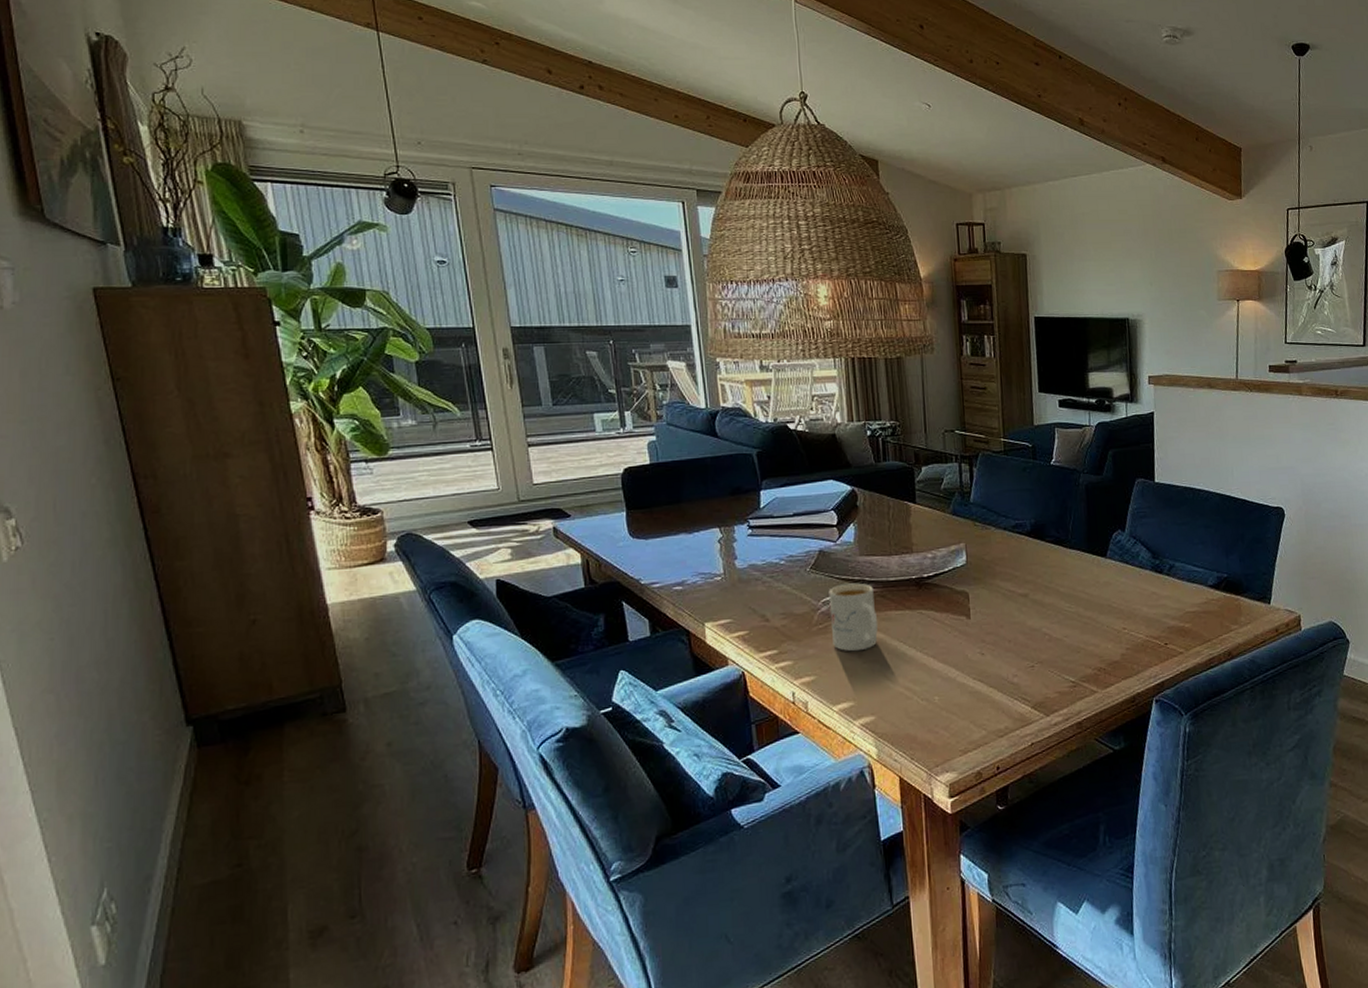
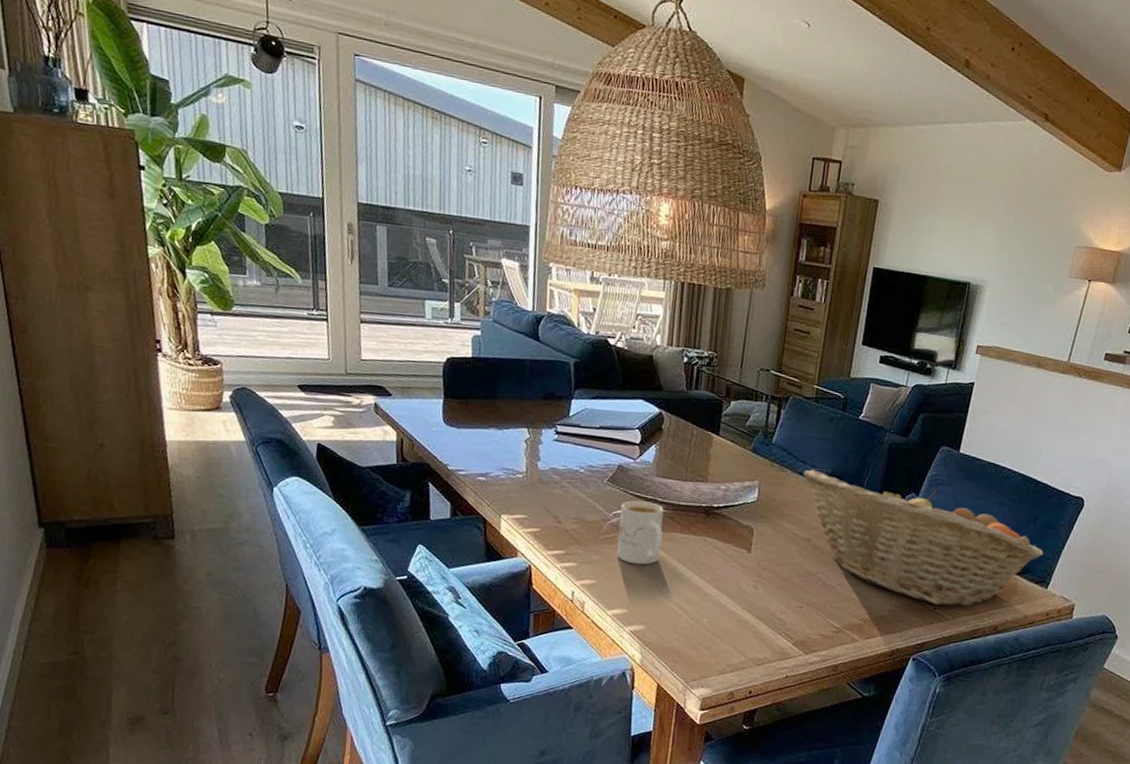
fruit basket: none [1007,522,1259,641] -> present [803,469,1044,607]

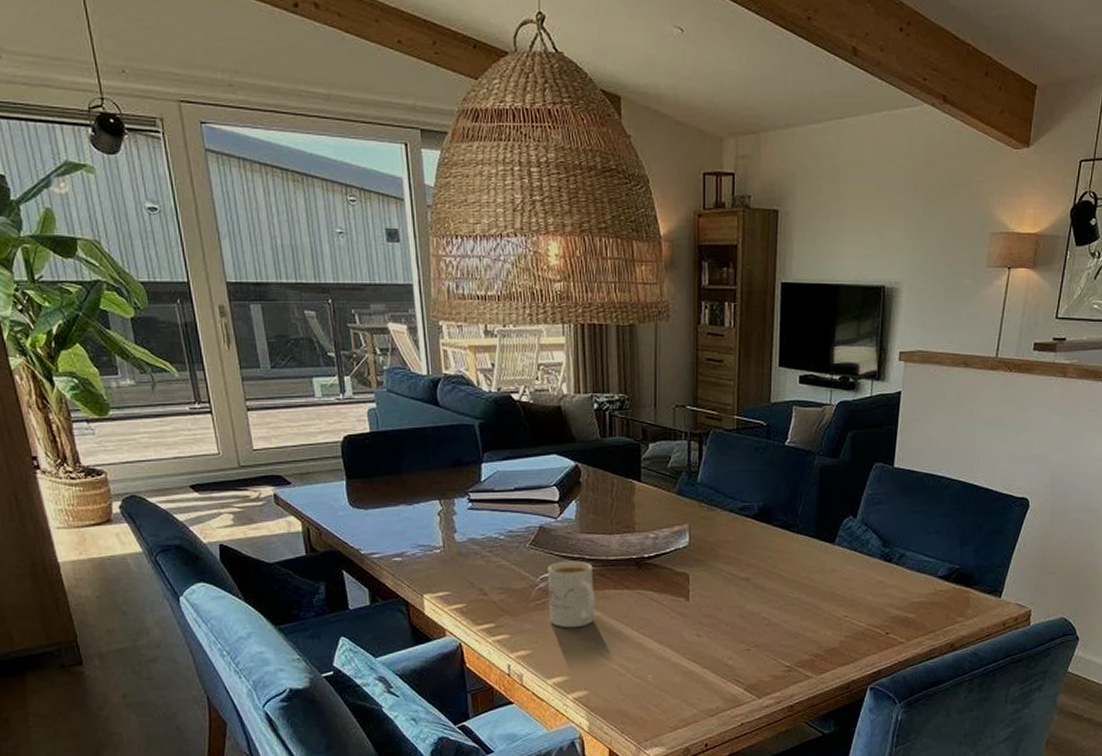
fruit basket: present [803,469,1044,607] -> none [734,505,993,630]

